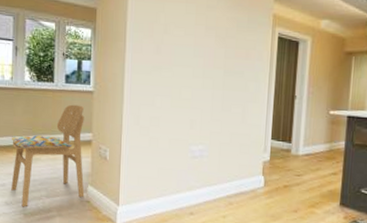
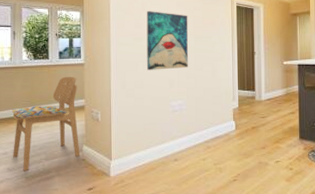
wall art: none [165,34,218,108] -> present [146,11,188,70]

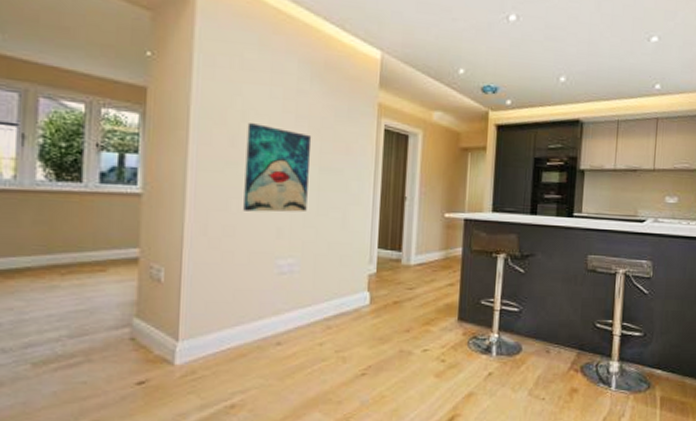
dining chair: present [11,76,80,171] -> none [11,211,129,354]

